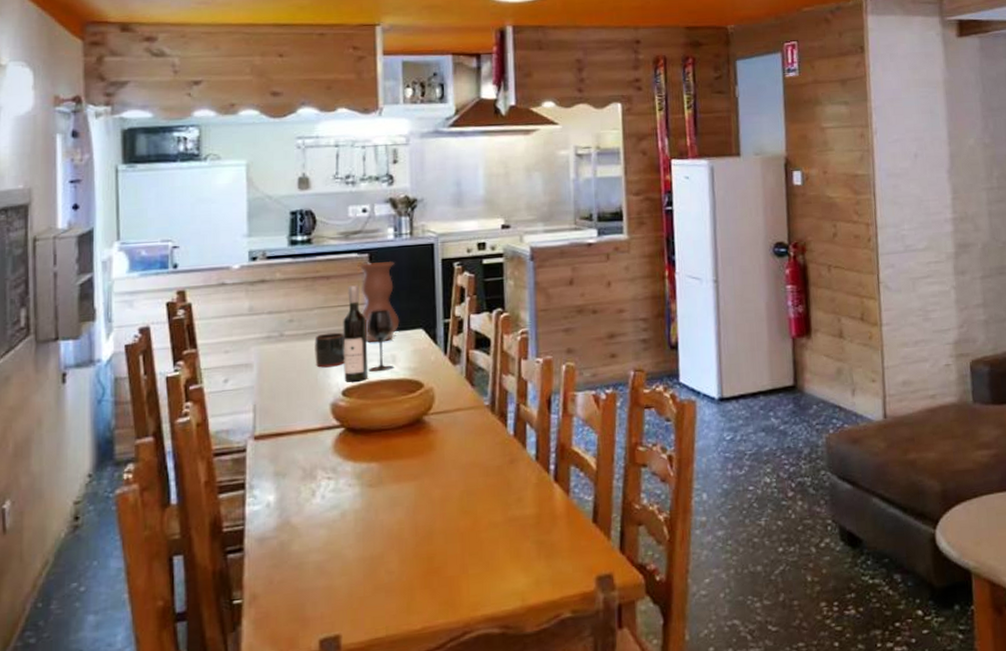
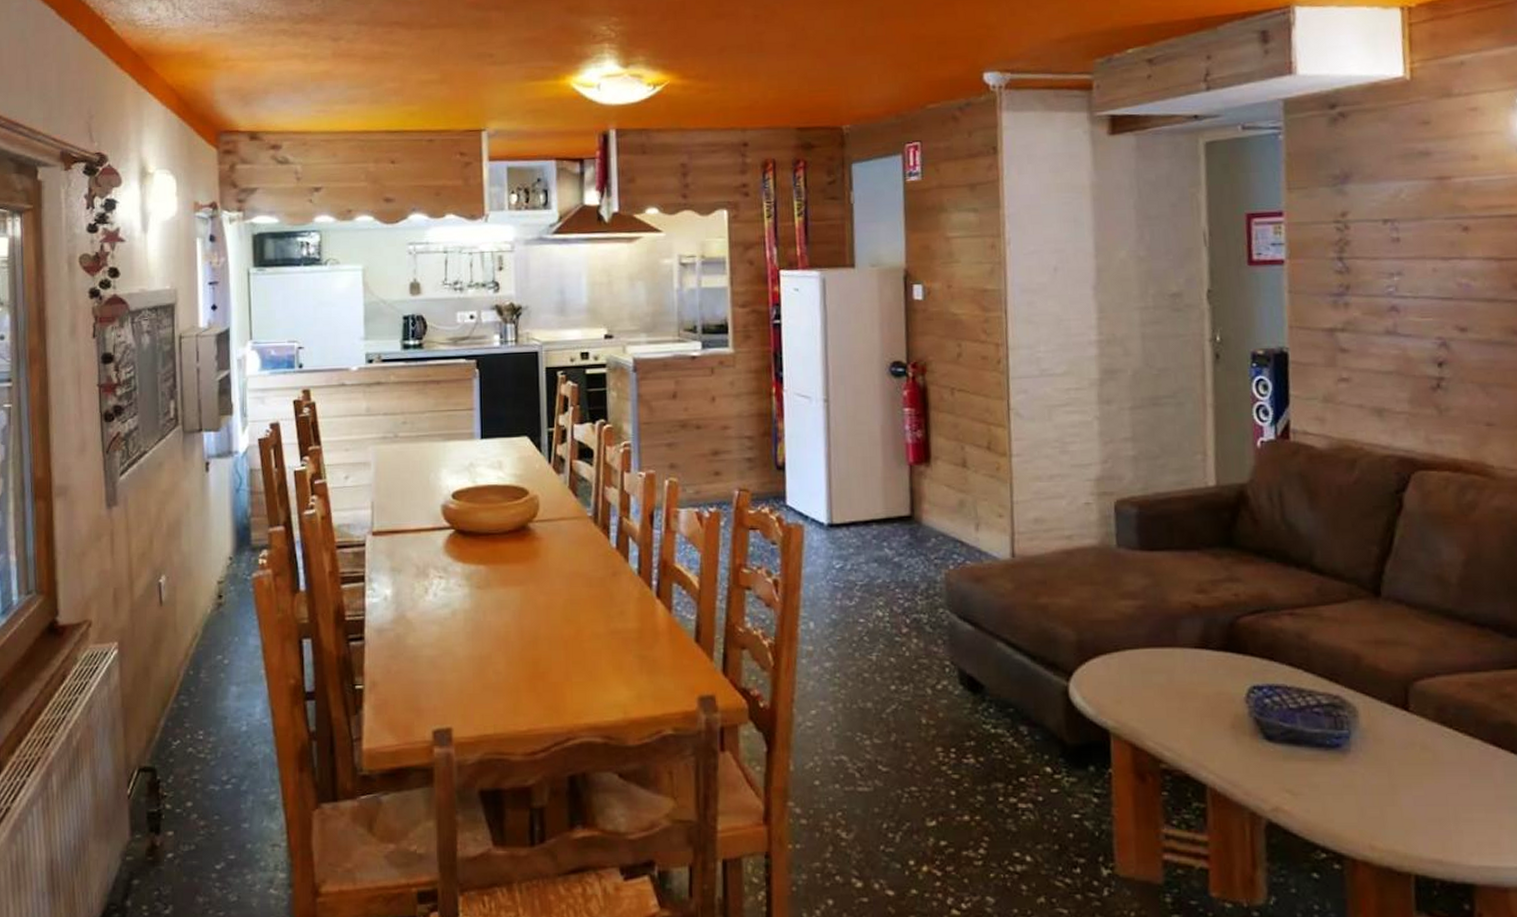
mug: present [314,332,345,368] -> none [426,436,454,470]
bottle: present [343,284,369,382] -> none [452,389,477,485]
vase: present [359,261,400,344] -> none [467,368,506,449]
wineglass: present [366,309,394,373] -> none [474,416,501,477]

